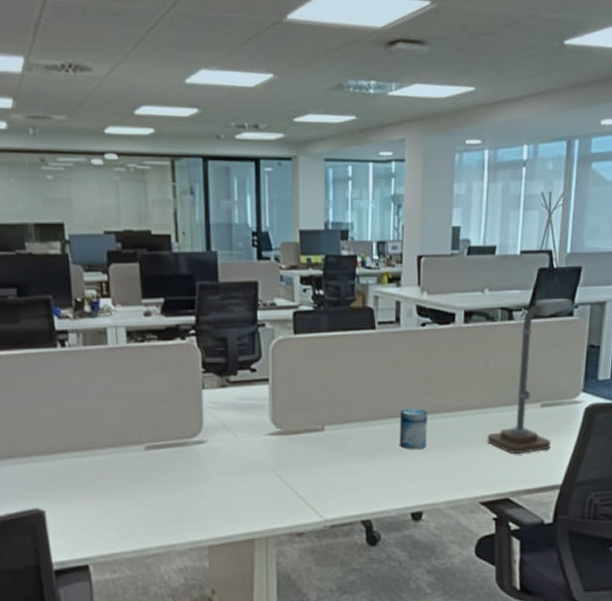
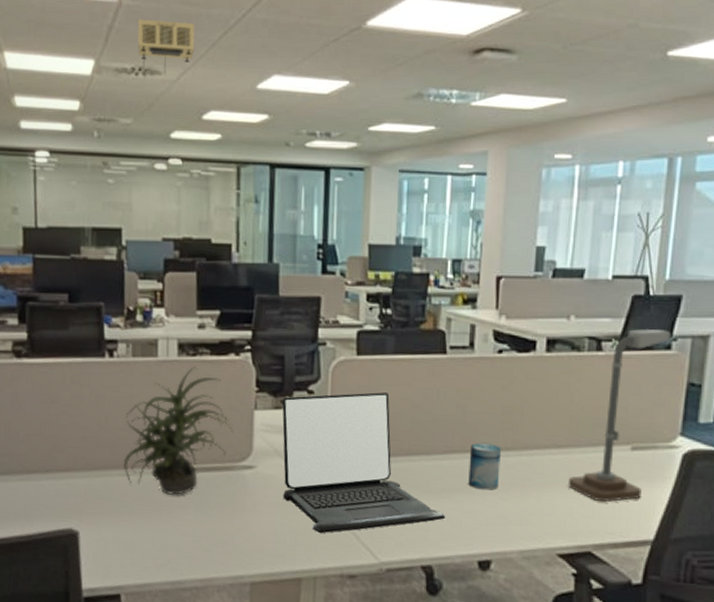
projector: none [64,15,122,72] -> present [137,19,195,75]
potted plant: none [81,352,184,472] -> present [123,367,234,495]
laptop: none [227,367,381,498] -> present [282,392,446,534]

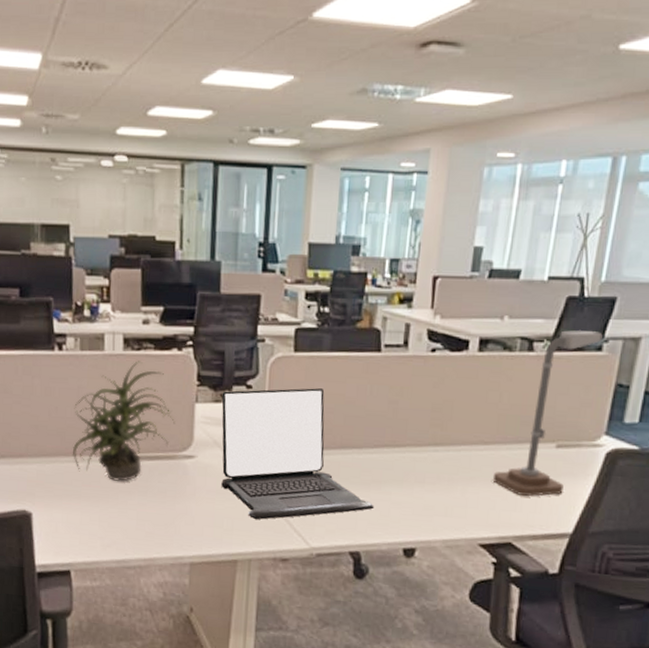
projector: present [137,19,195,75] -> none [84,10,141,70]
beverage can: present [468,442,501,490] -> none [397,438,430,483]

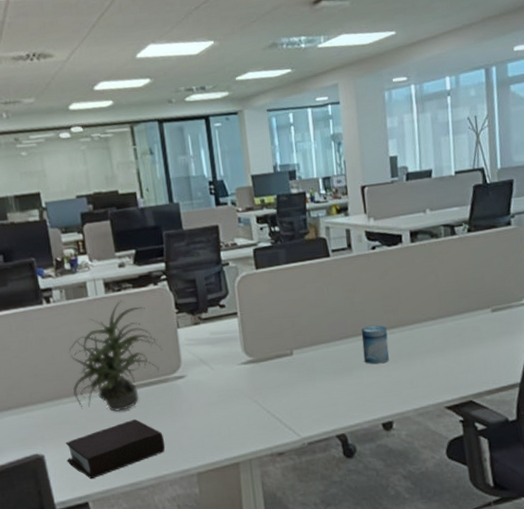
bible: none [54,492,161,548] -> present [66,418,165,480]
laptop: present [221,388,375,520] -> none [199,297,350,423]
beverage can: none [397,438,430,483] -> present [361,325,389,364]
desk lamp: present [492,330,603,496] -> none [444,210,509,358]

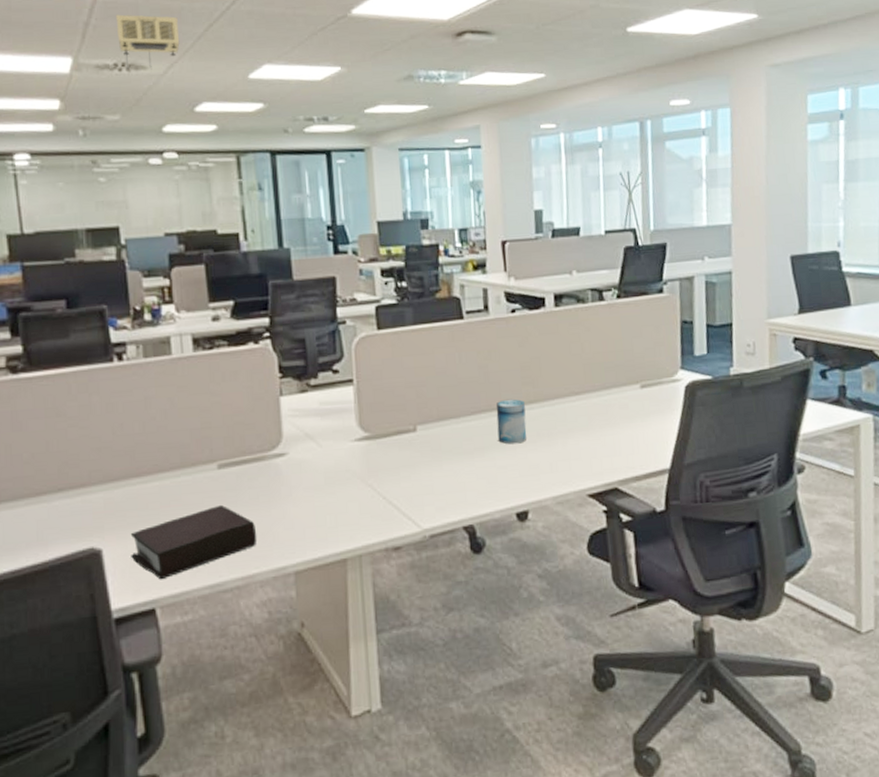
projector: none [25,9,78,58] -> present [115,14,180,70]
potted plant: present [68,300,163,412] -> none [142,360,261,496]

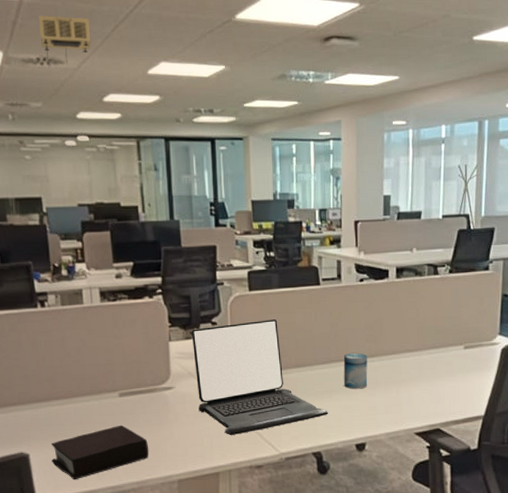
laptop: none [307,363,481,511] -> present [191,319,329,436]

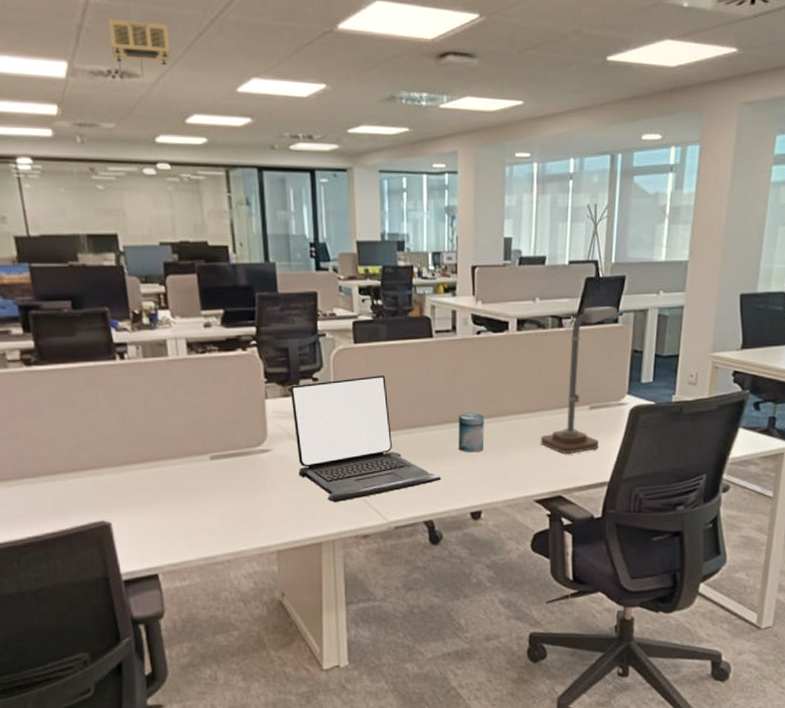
bible: present [51,425,149,480] -> none [136,490,245,551]
desk lamp: none [419,255,488,390] -> present [540,306,618,454]

